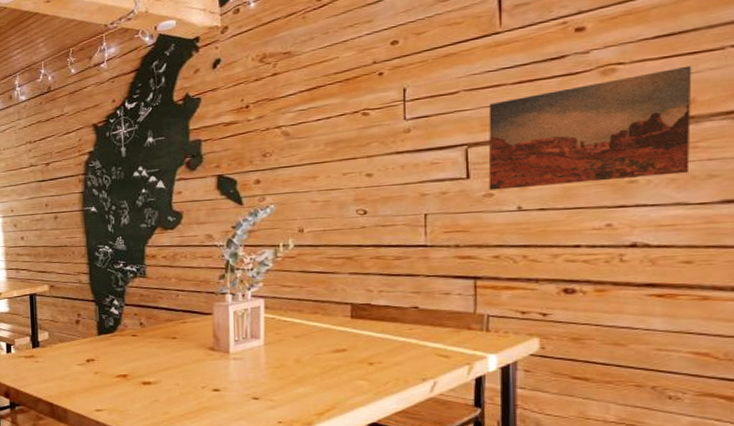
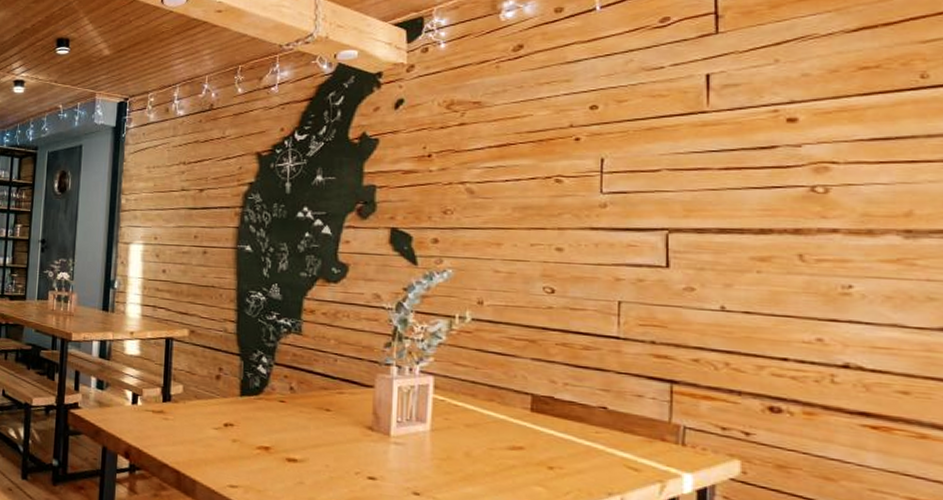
wall art: present [488,65,692,191] -> none [690,174,910,293]

